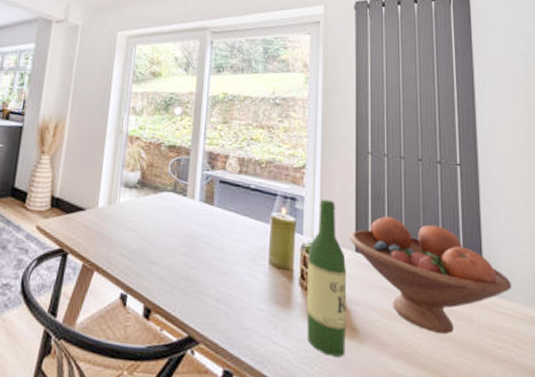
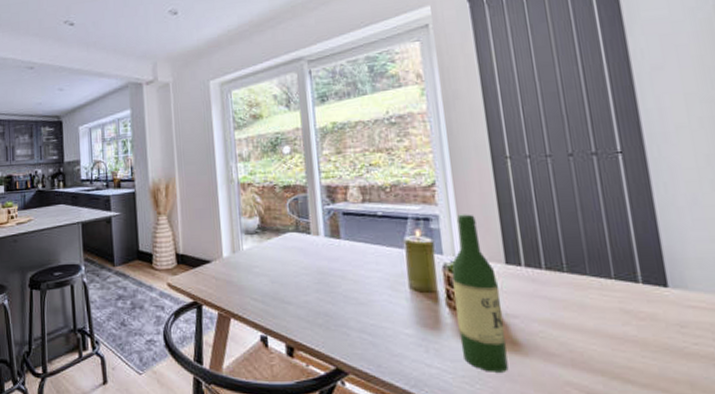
fruit bowl: present [350,216,512,334] -> none [497,221,704,336]

